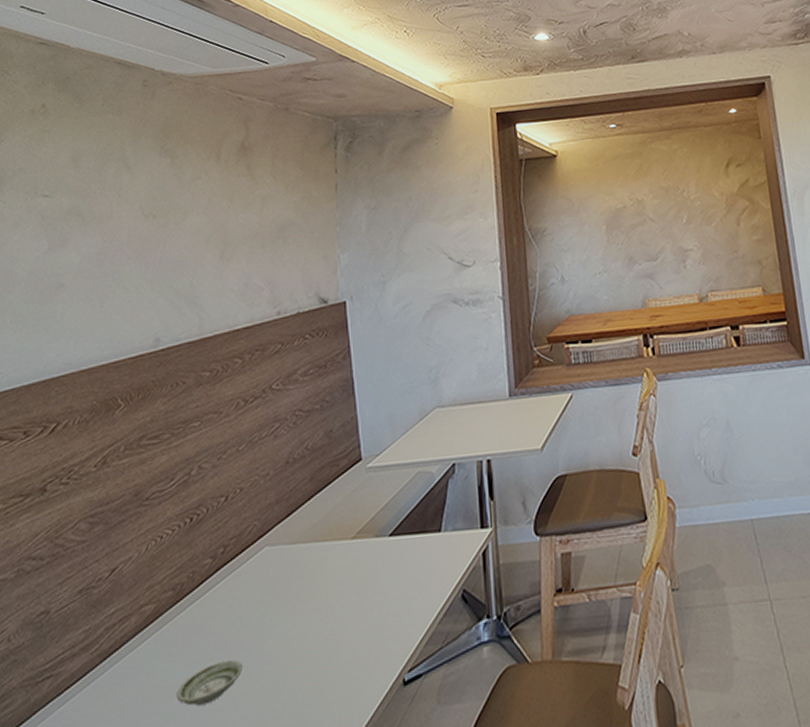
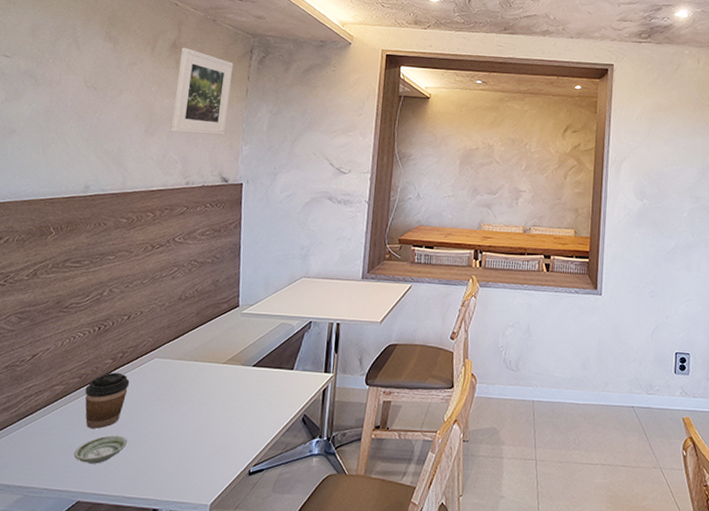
coffee cup: none [182,574,237,657] -> present [85,372,130,429]
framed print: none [250,147,317,252] -> present [170,48,234,135]

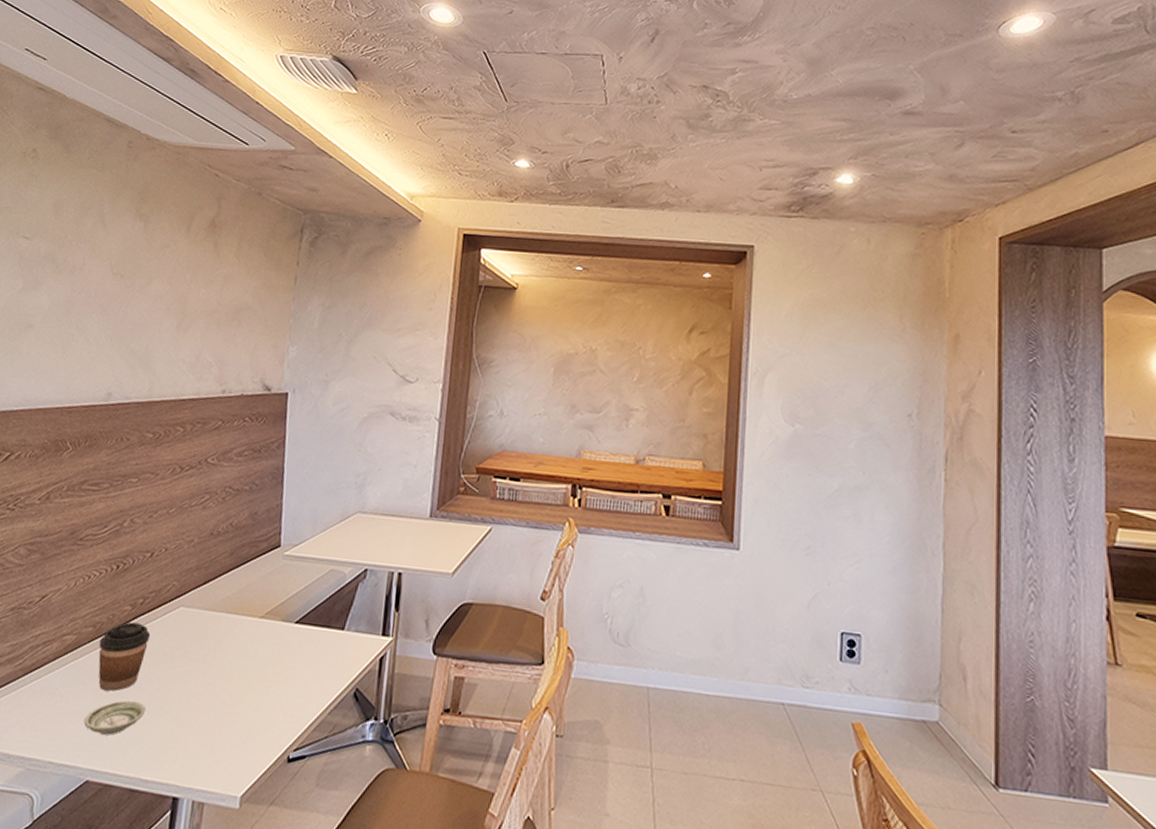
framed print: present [170,48,234,135] -> none [206,227,281,333]

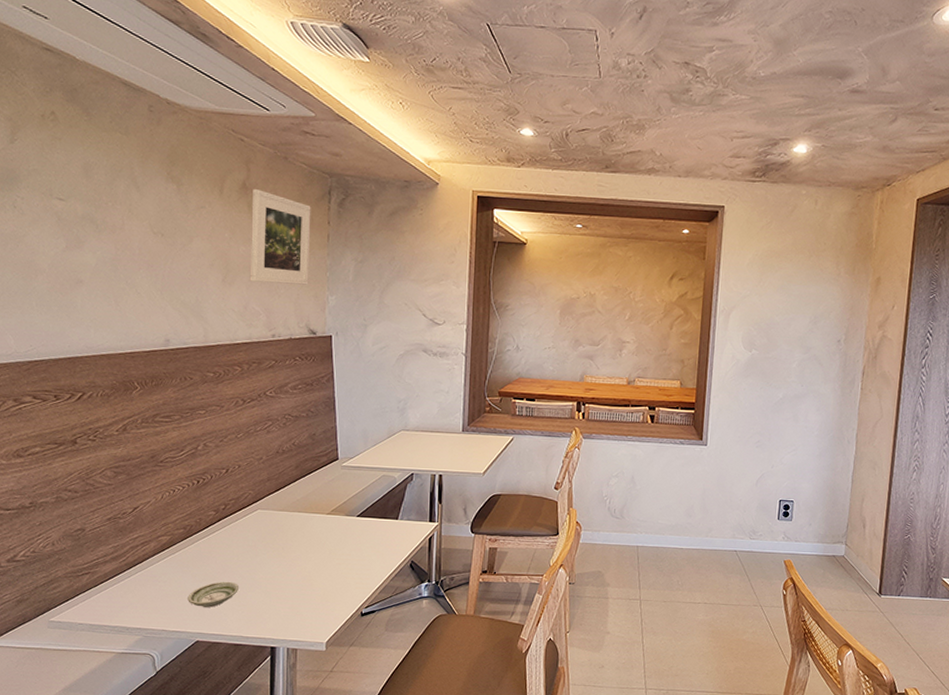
coffee cup: present [98,622,151,691] -> none [191,523,235,576]
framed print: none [206,227,281,333] -> present [249,189,311,285]

